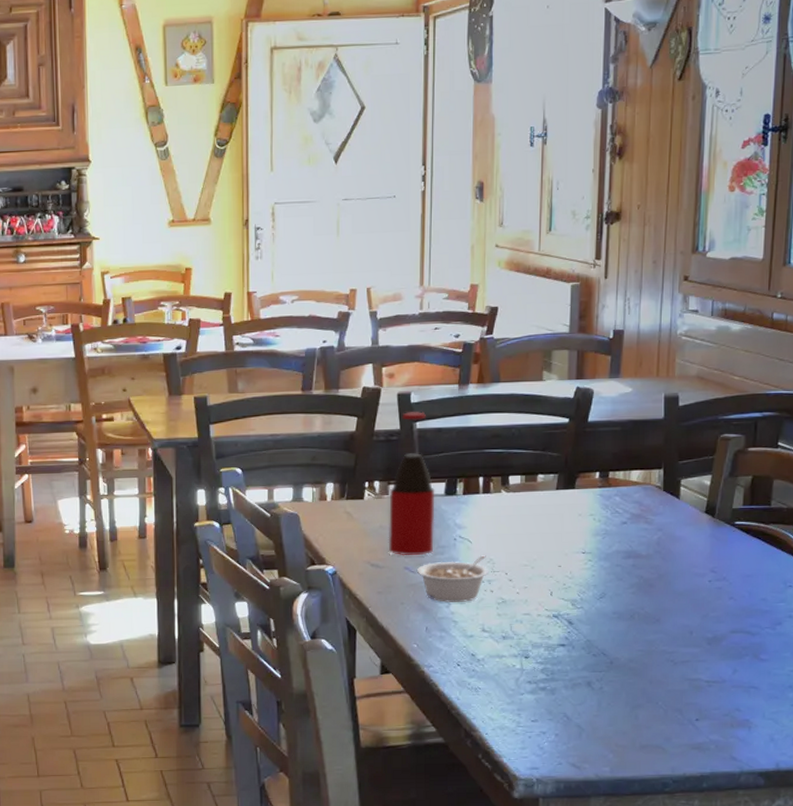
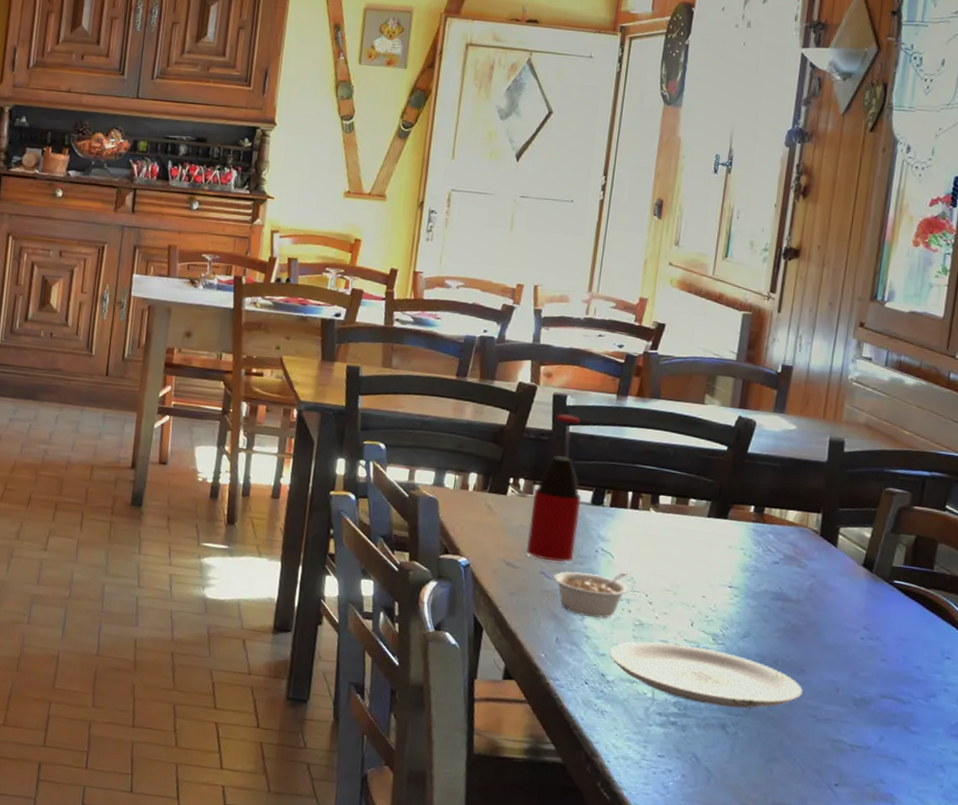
plate: none [476,614,659,666] -> present [609,641,803,709]

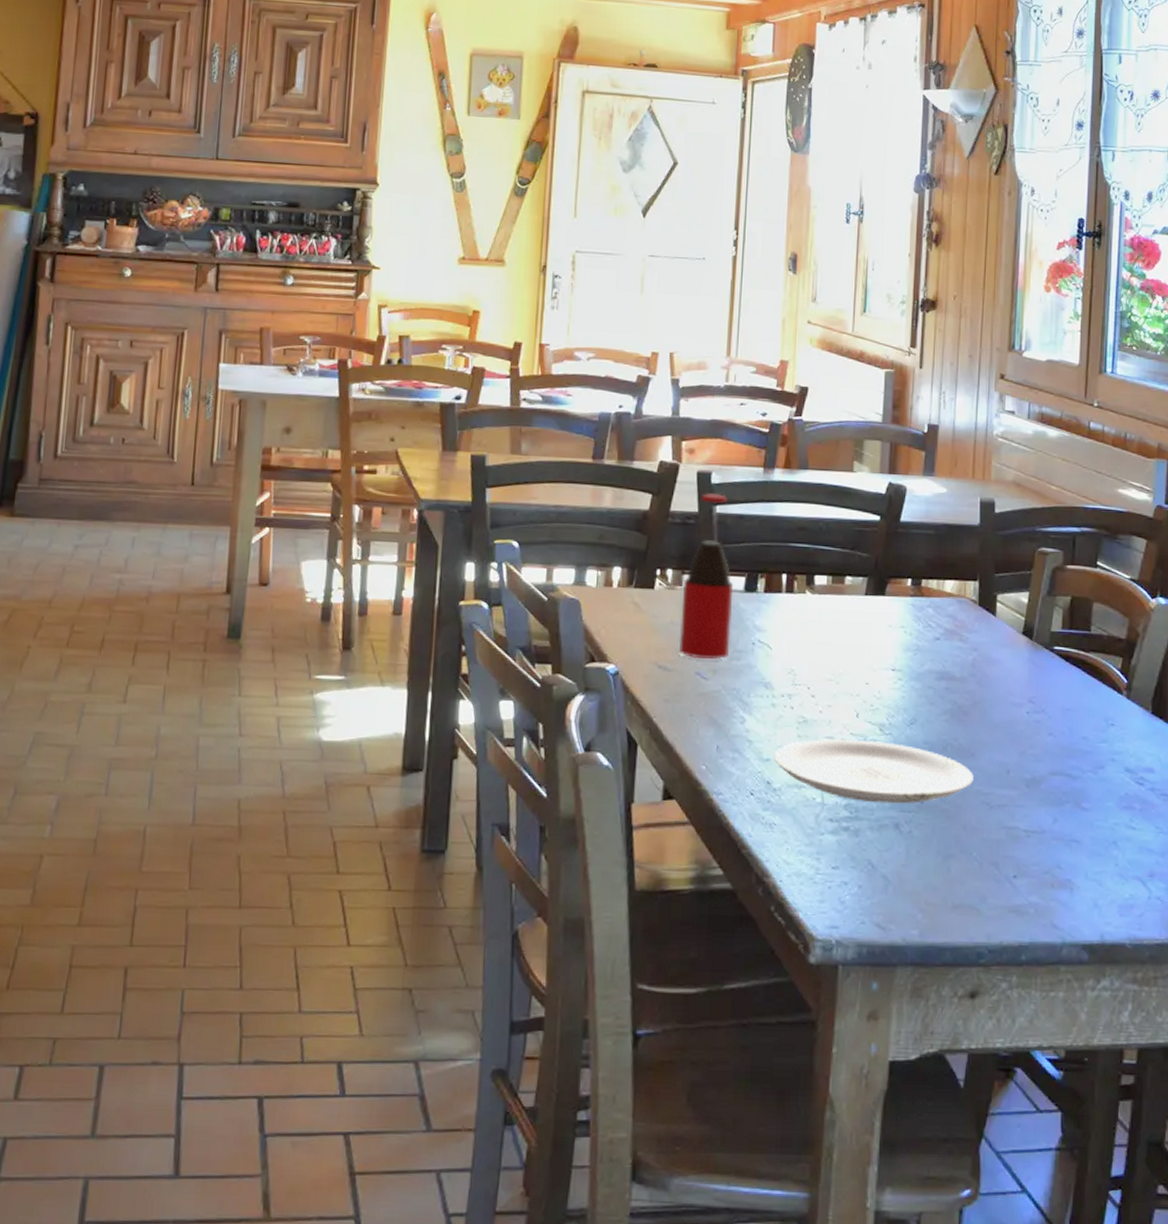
legume: present [554,571,630,618] -> none [710,664,790,718]

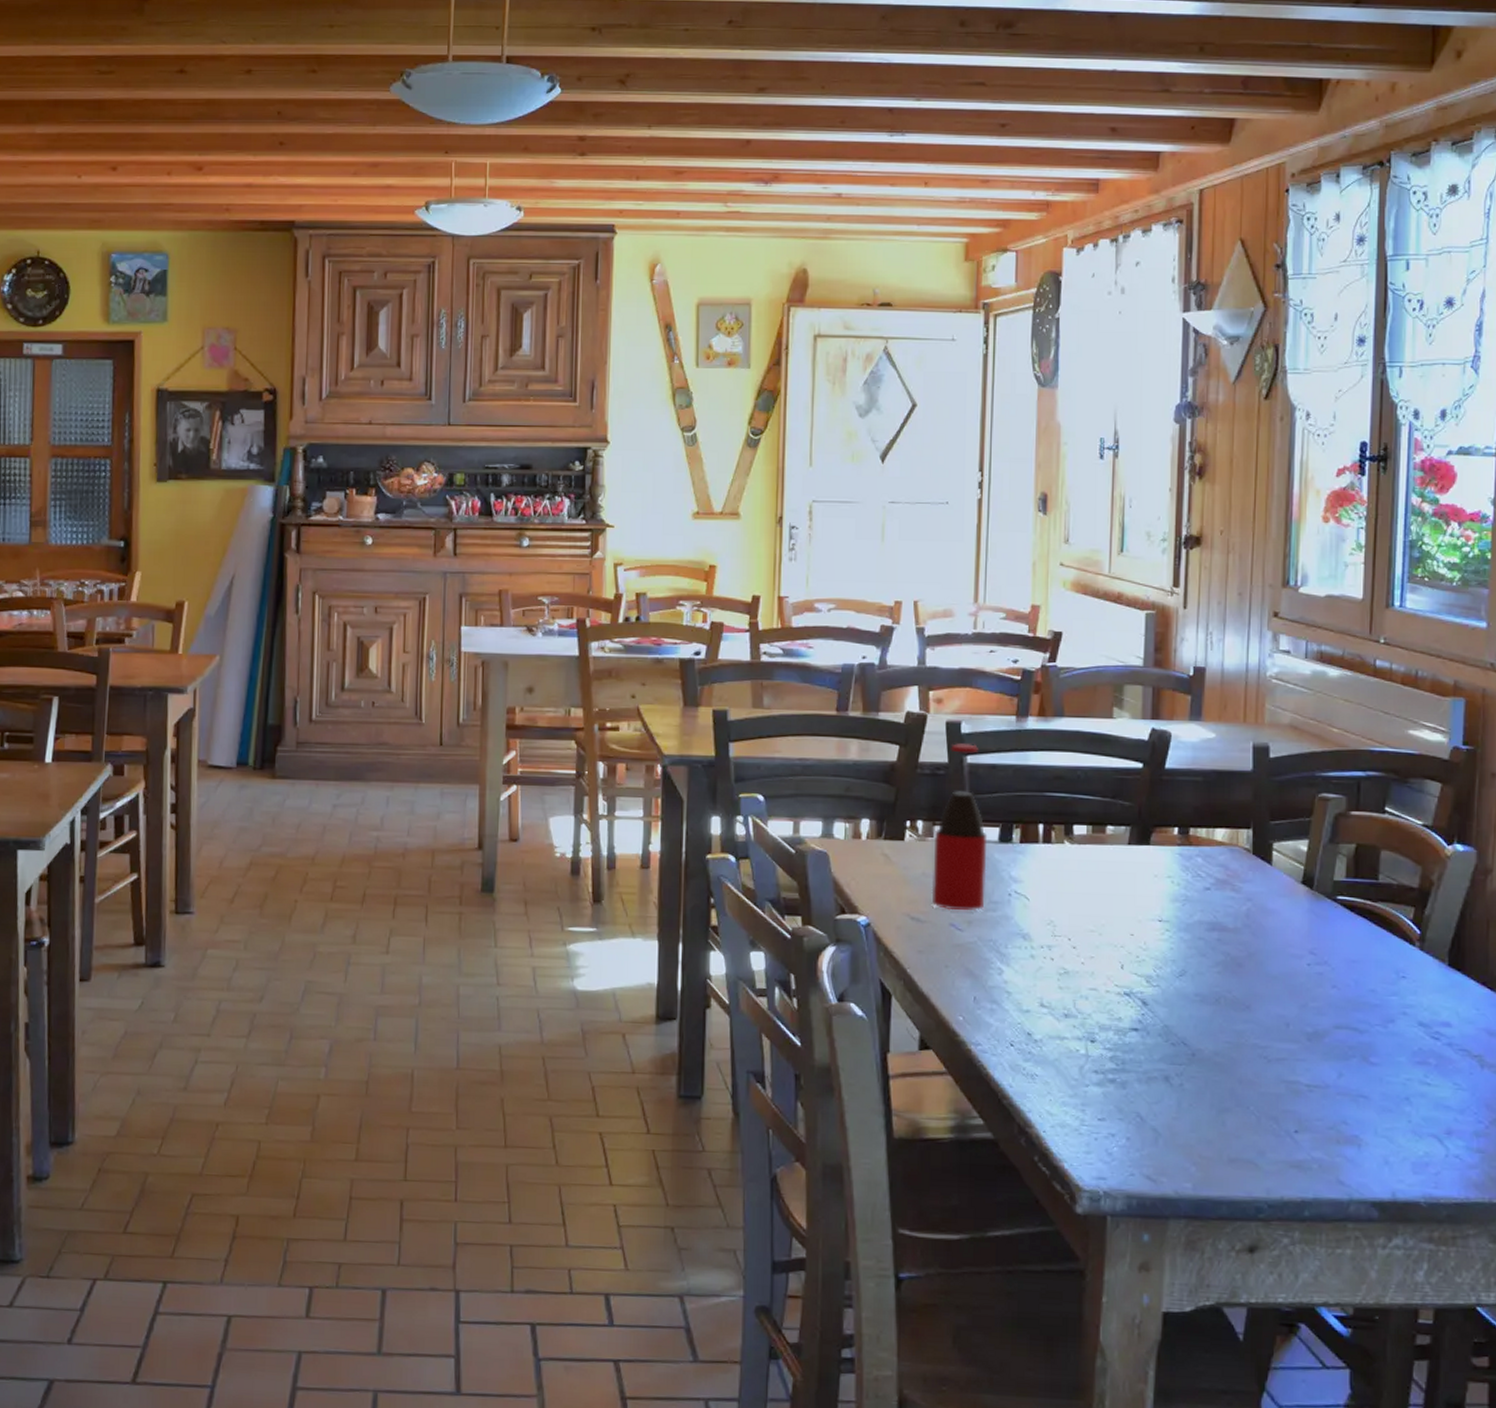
plate: present [773,738,973,804] -> none [1033,990,1249,1057]

